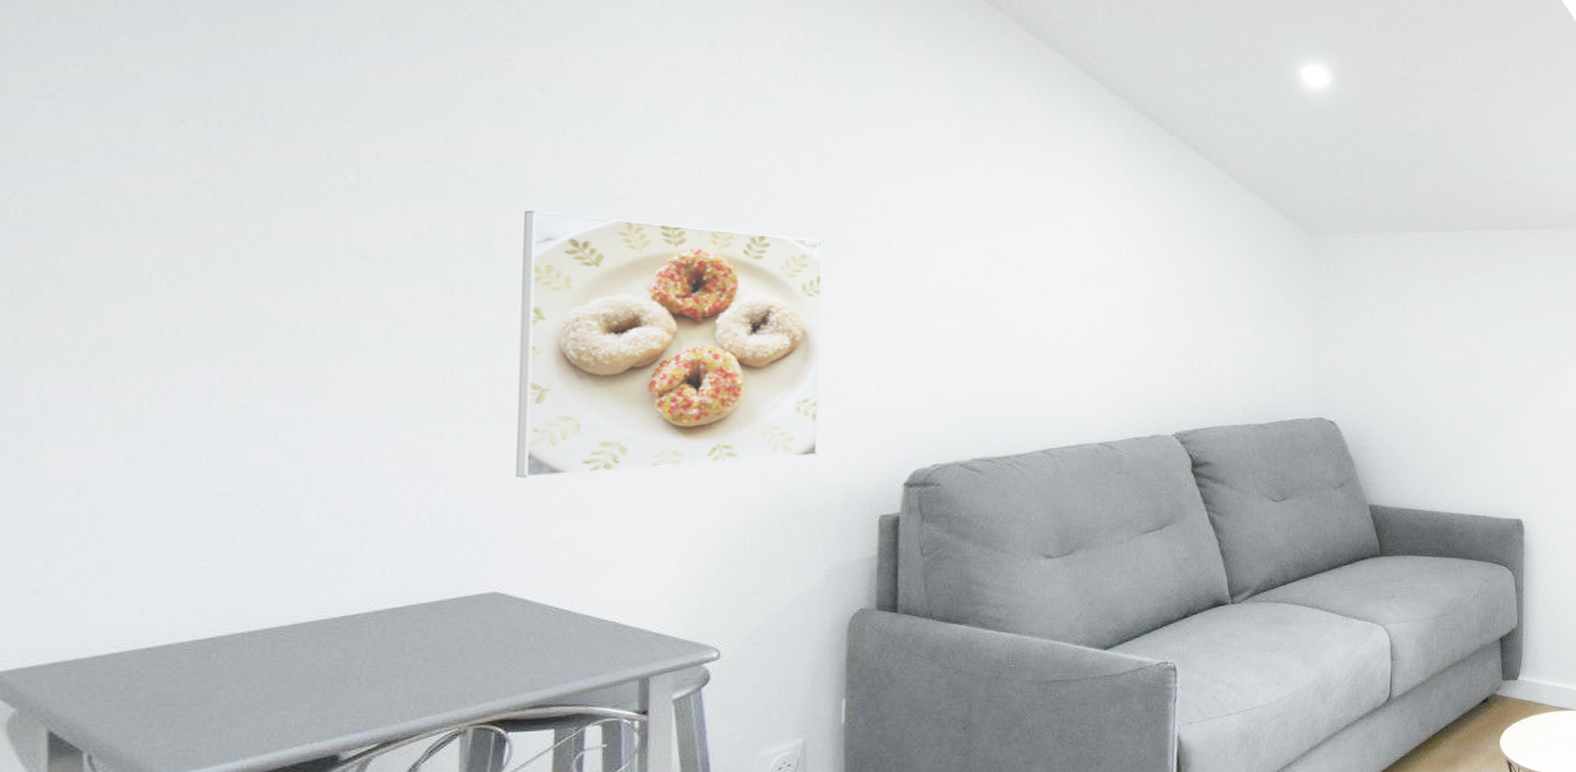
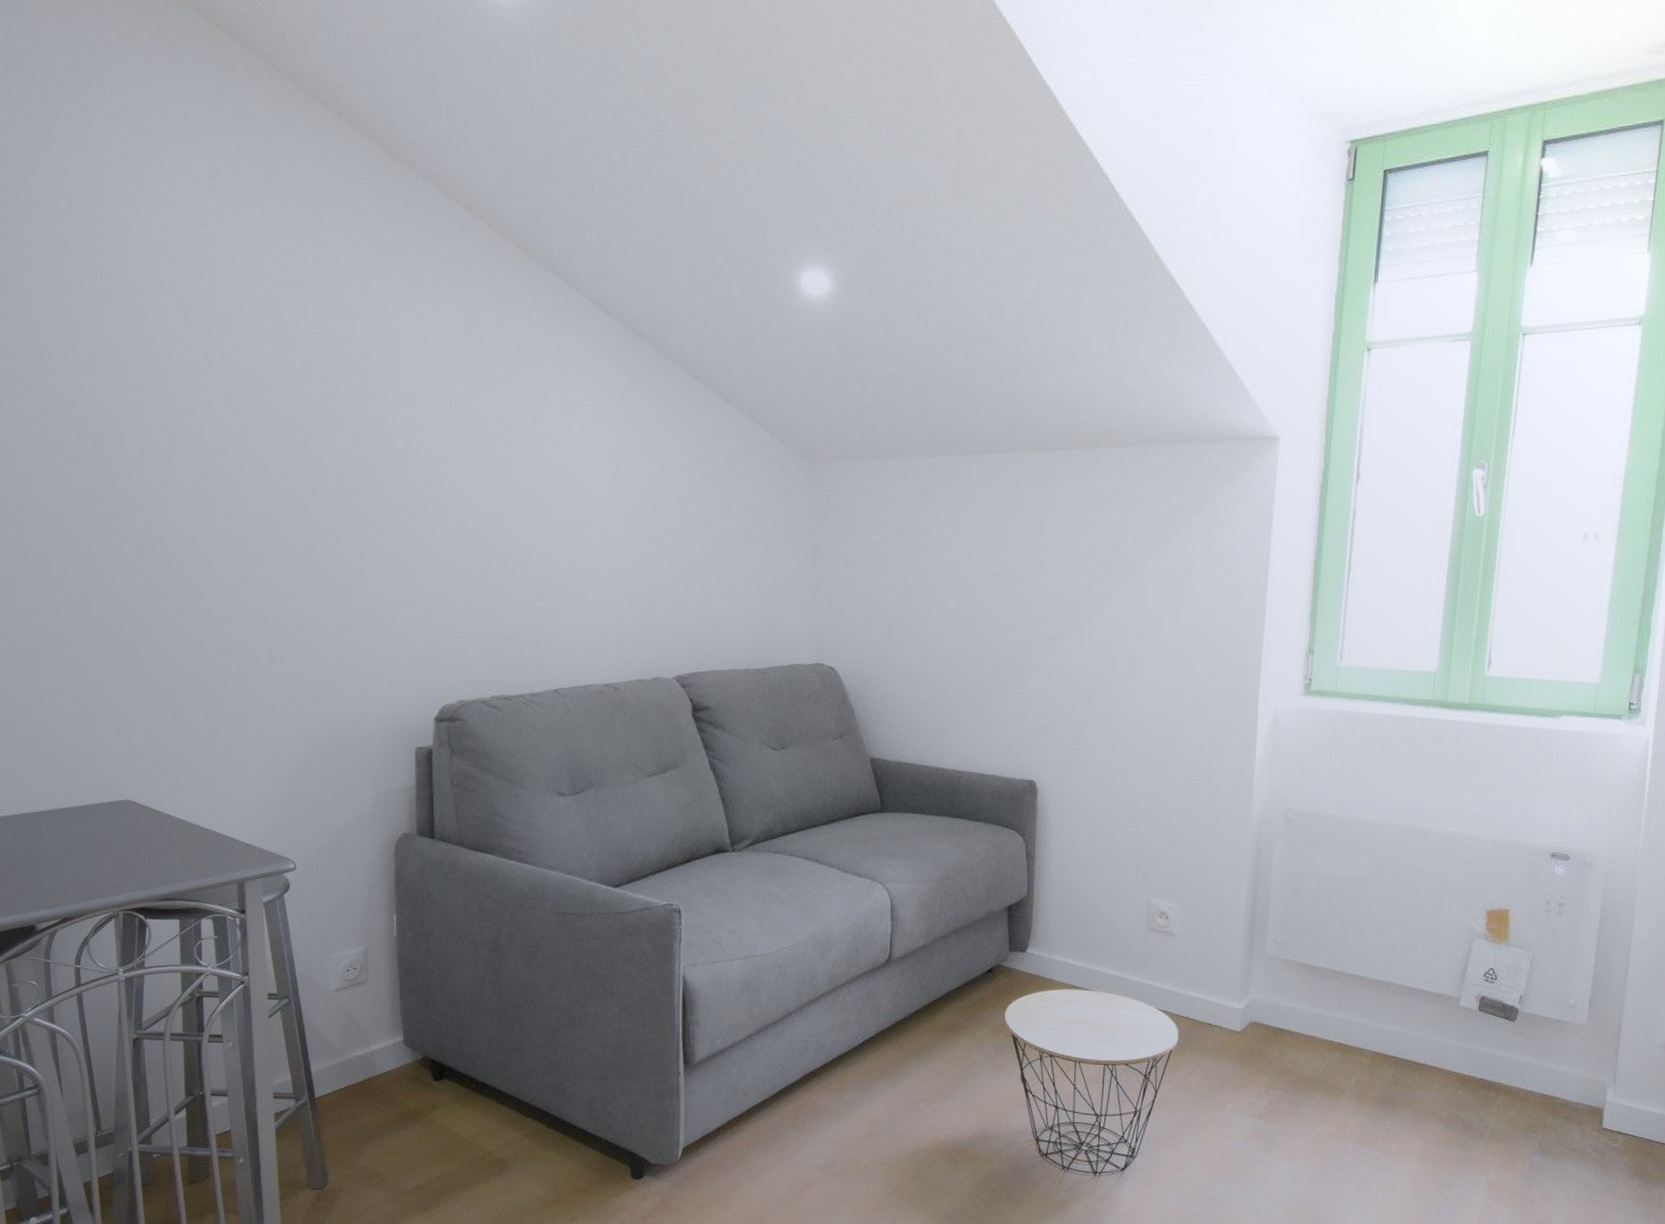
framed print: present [516,210,824,479] -> none [122,459,363,702]

